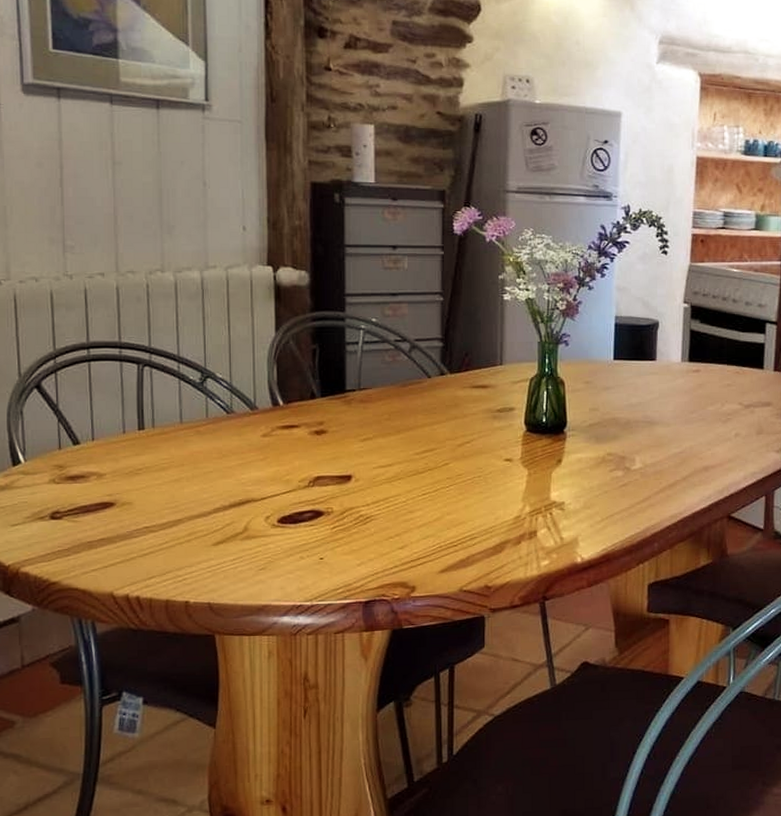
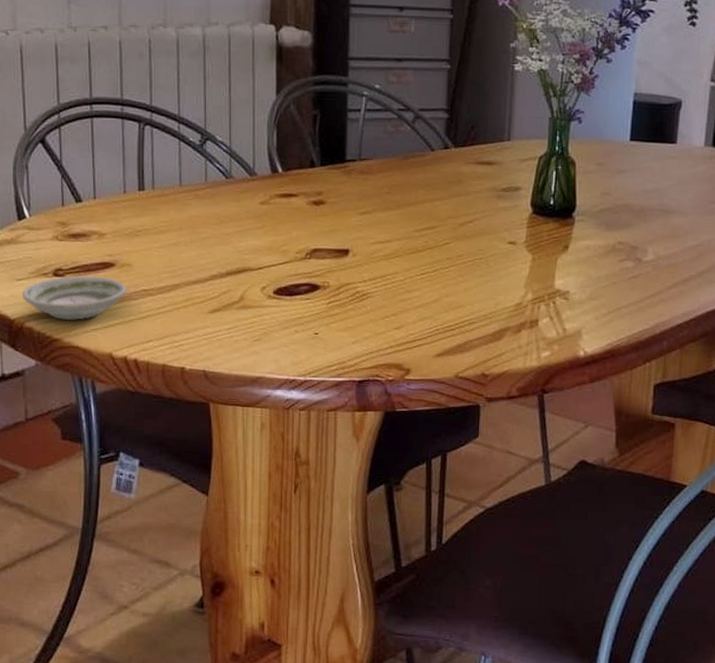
saucer: none [18,516,128,563] -> present [23,275,127,321]

